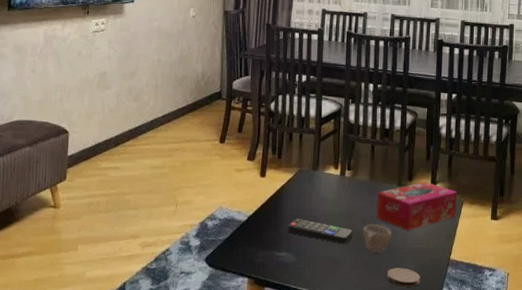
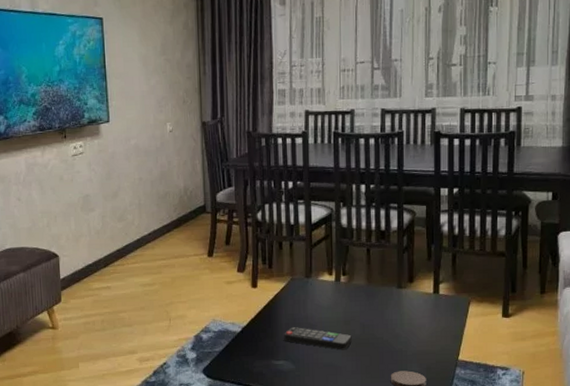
cup: present [361,223,391,254] -> none [361,327,393,358]
tissue box: present [376,181,458,230] -> none [376,282,464,333]

